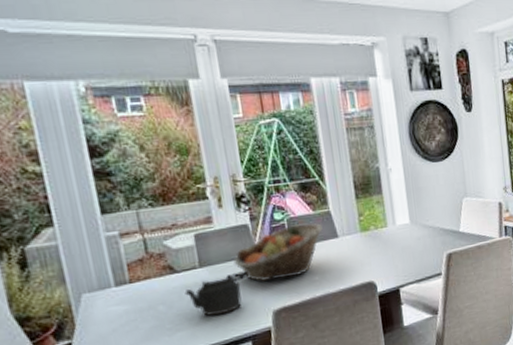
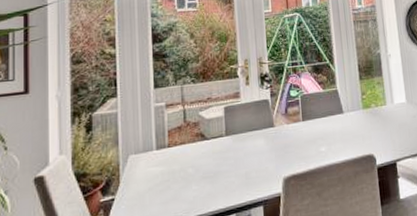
teapot: present [185,271,250,316] -> none [211,140,266,180]
fruit basket: present [233,223,323,282] -> none [254,100,330,151]

